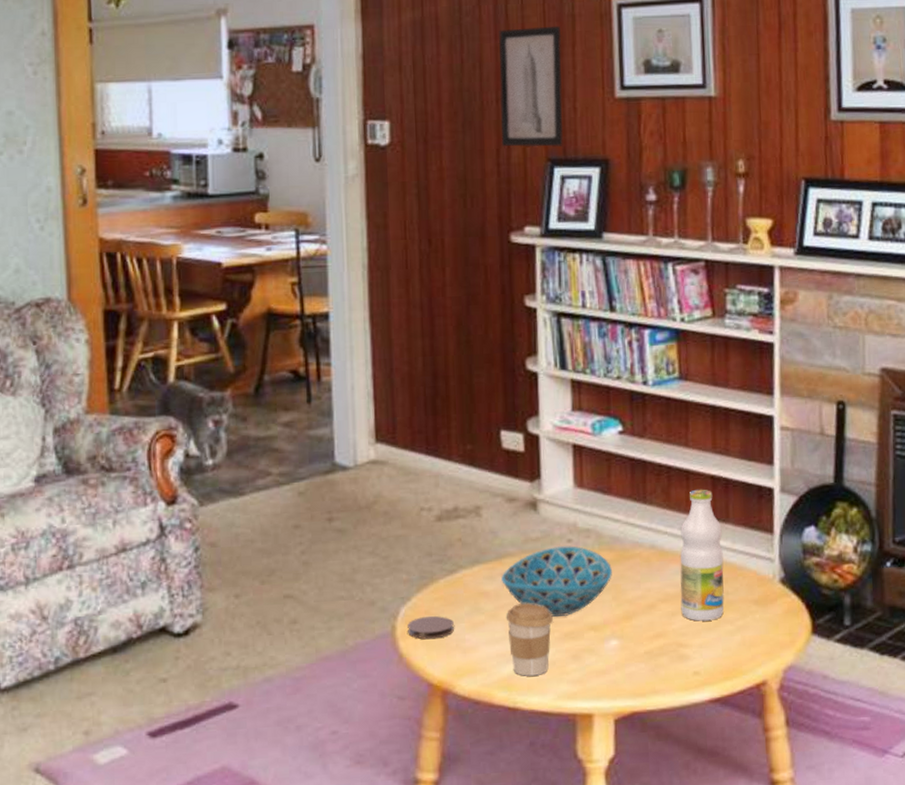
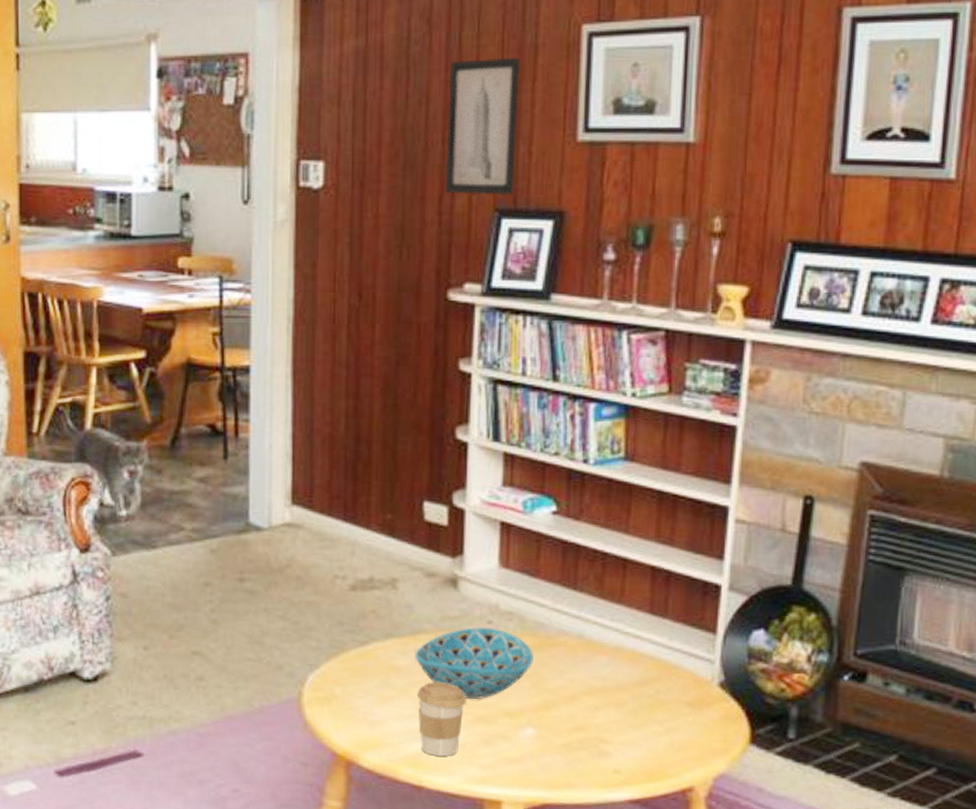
coaster: present [407,615,454,640] -> none [314,685,362,709]
bottle: present [680,489,724,621] -> none [605,579,658,719]

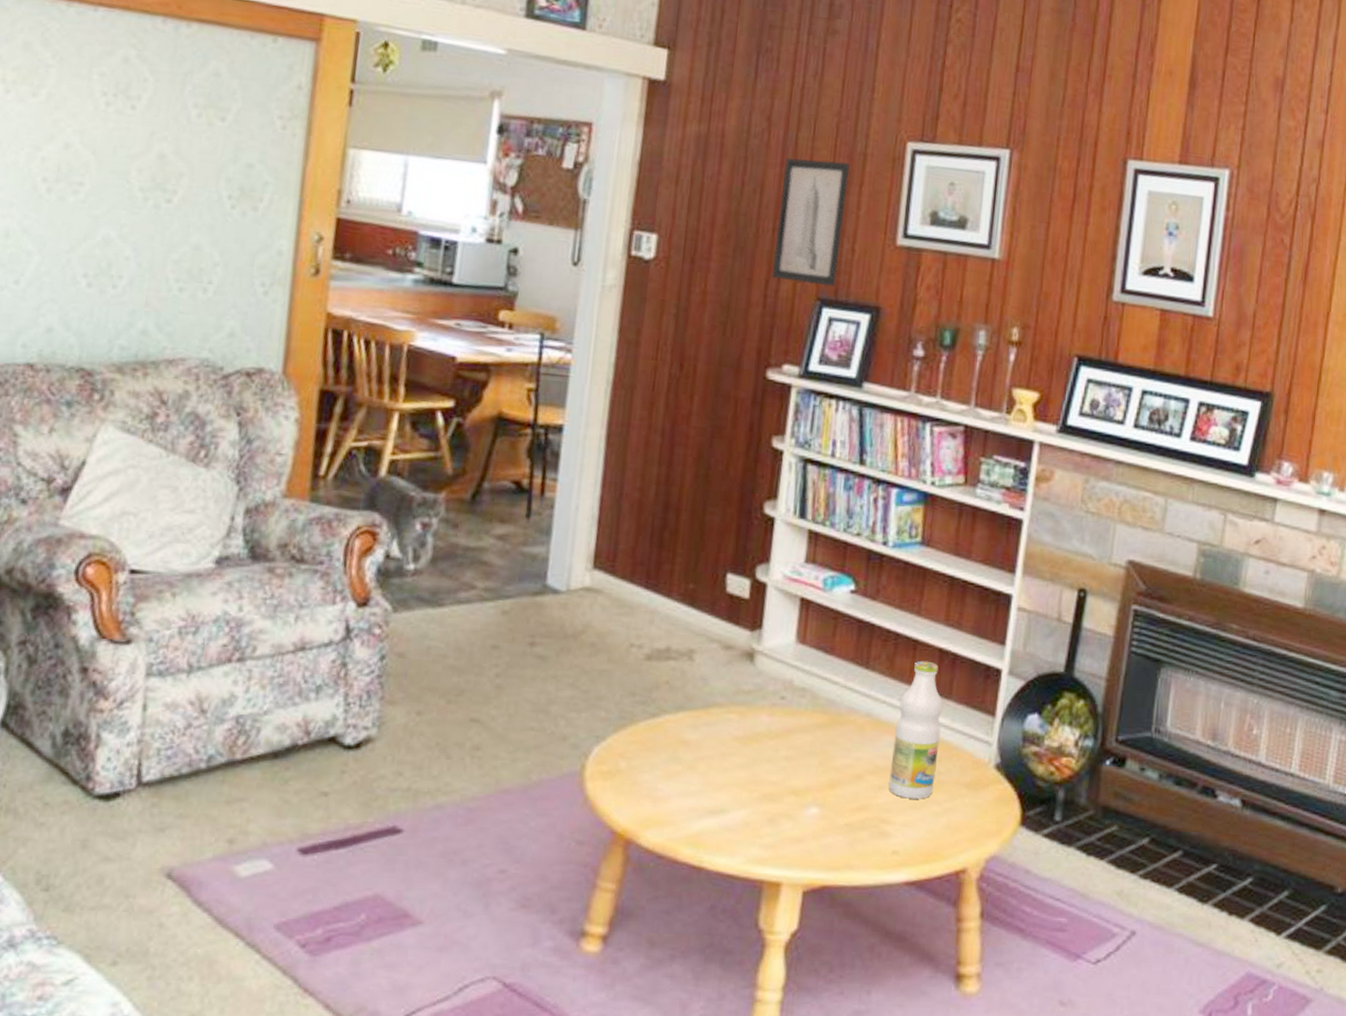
bowl: present [415,627,533,700] -> none [705,702,823,777]
coffee cup: present [417,682,466,756] -> none [703,757,754,836]
bottle: none [605,579,658,719] -> present [888,660,943,799]

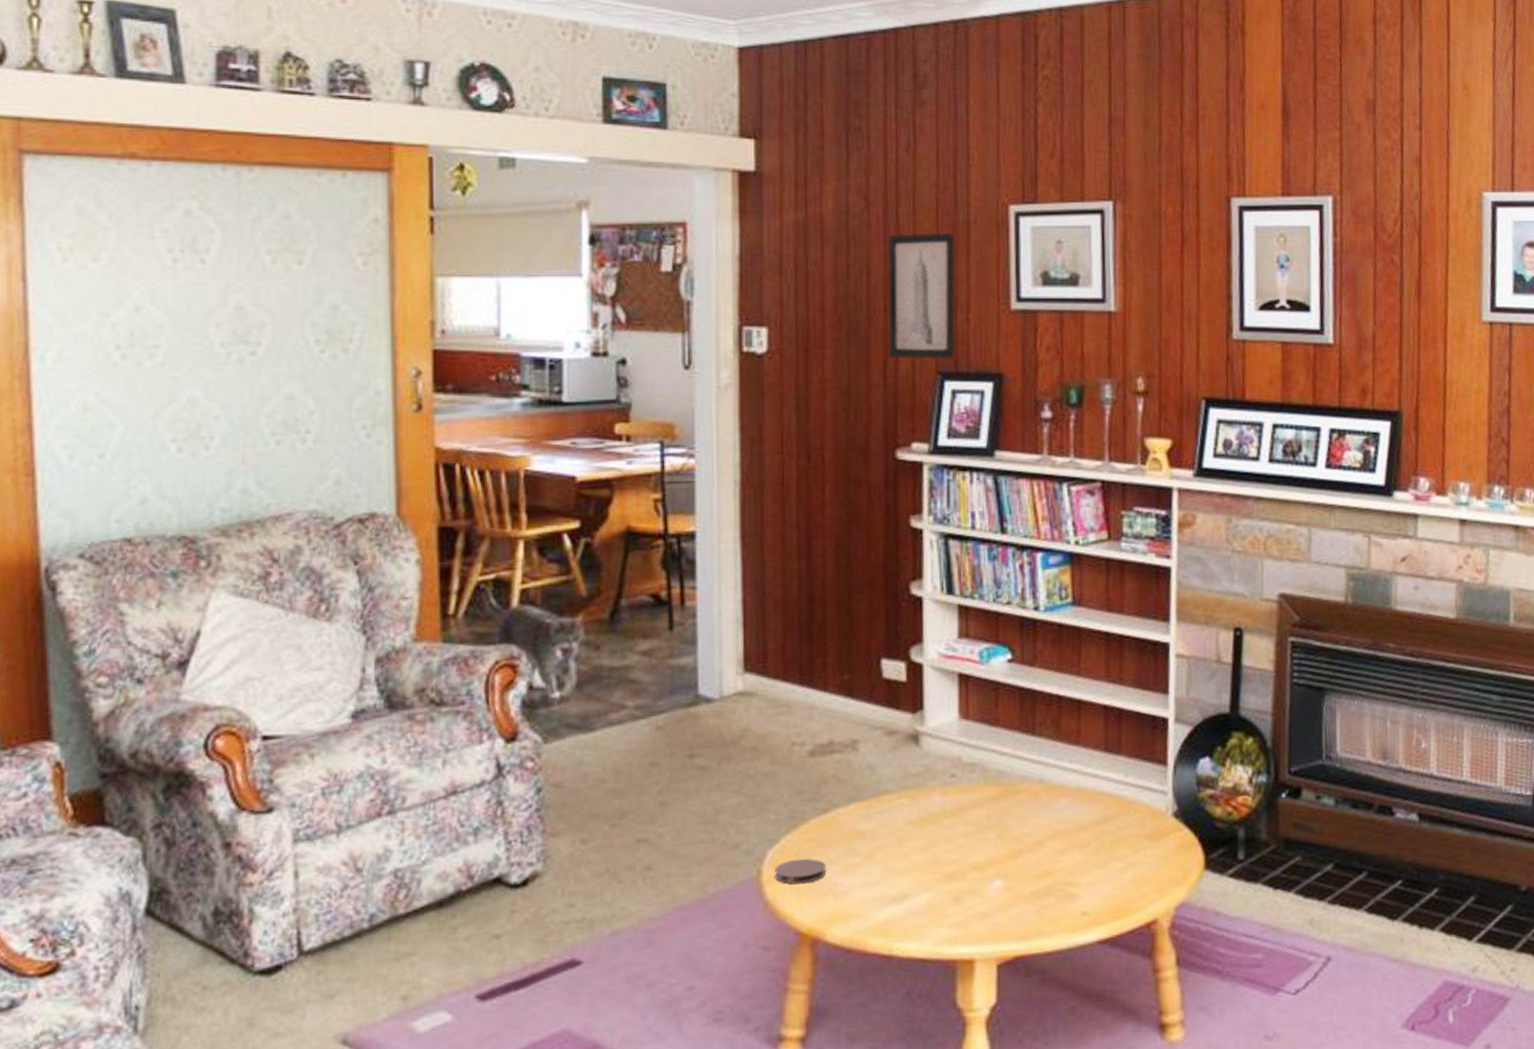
coaster: none [597,759,648,785] -> present [775,858,826,885]
bottle: present [888,660,943,799] -> none [1069,719,1115,859]

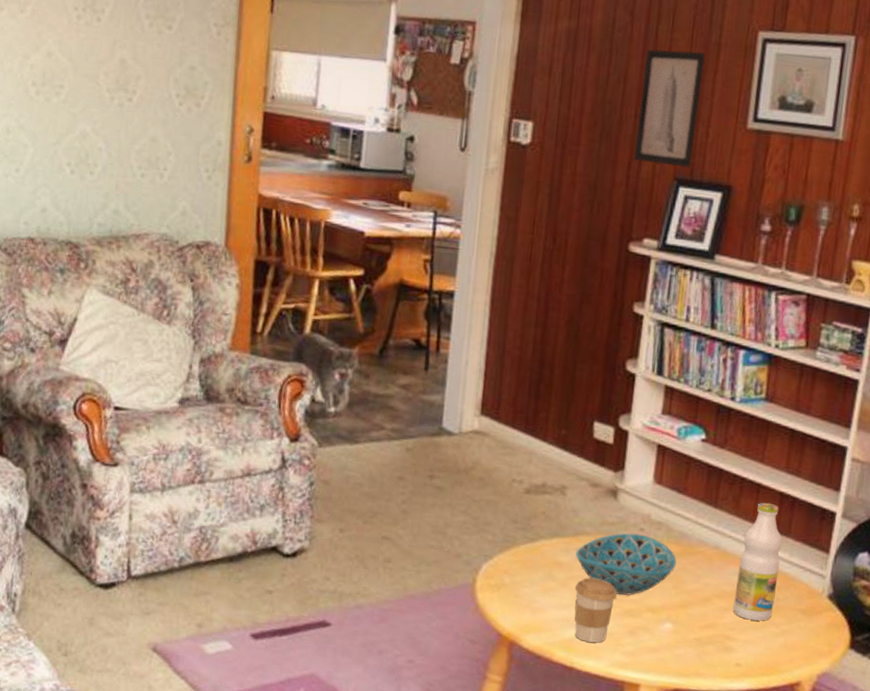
coaster: present [775,858,826,885] -> none [486,575,528,596]
bowl: none [879,781,998,858] -> present [576,533,676,596]
coffee cup: none [882,843,933,921] -> present [574,577,617,643]
bottle: none [1069,719,1115,859] -> present [733,502,783,621]

